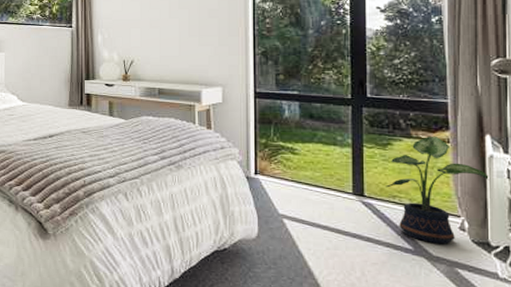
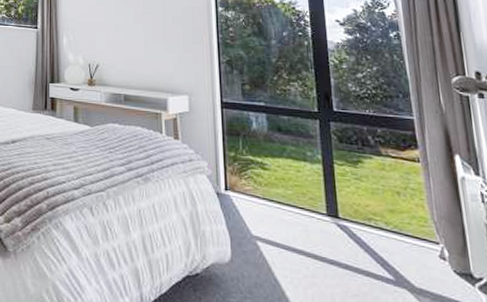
potted plant: present [386,135,489,245] -> none [360,154,464,275]

